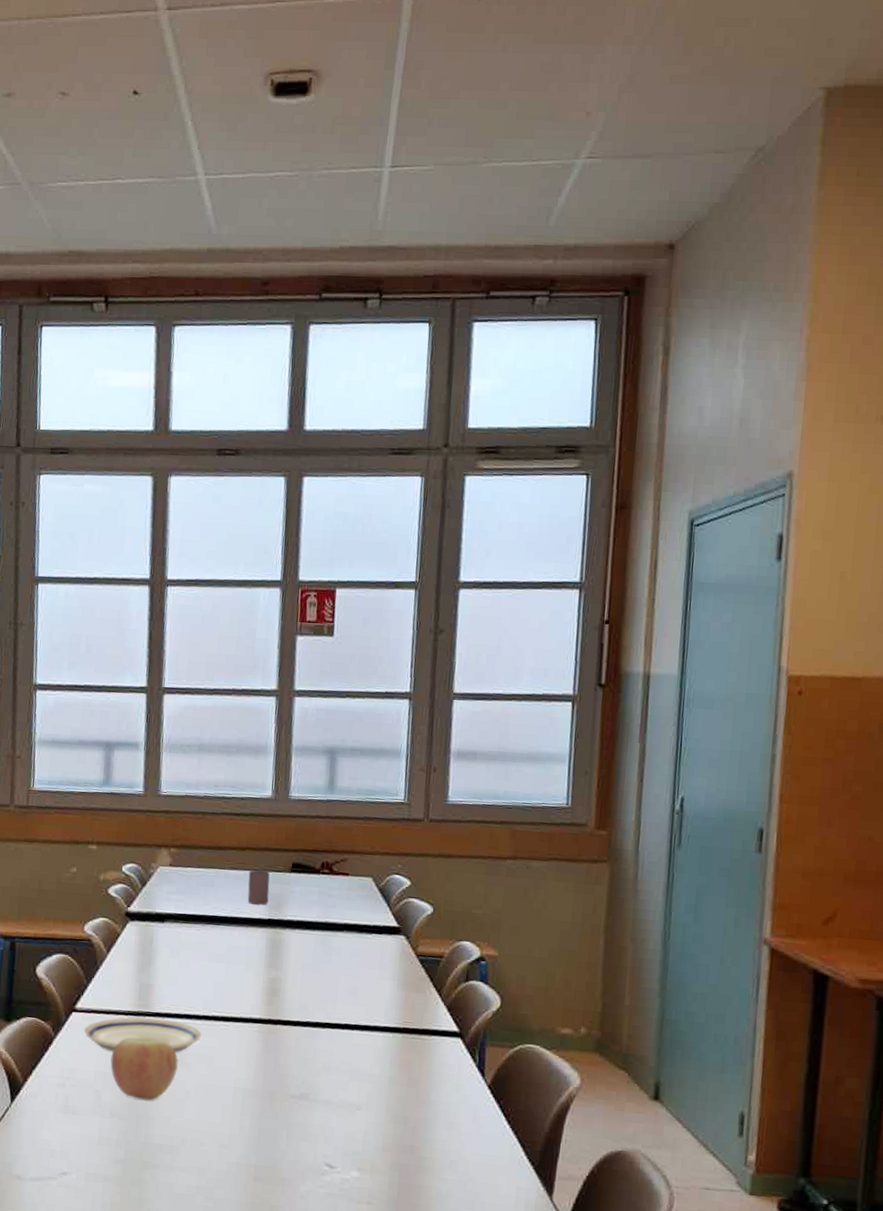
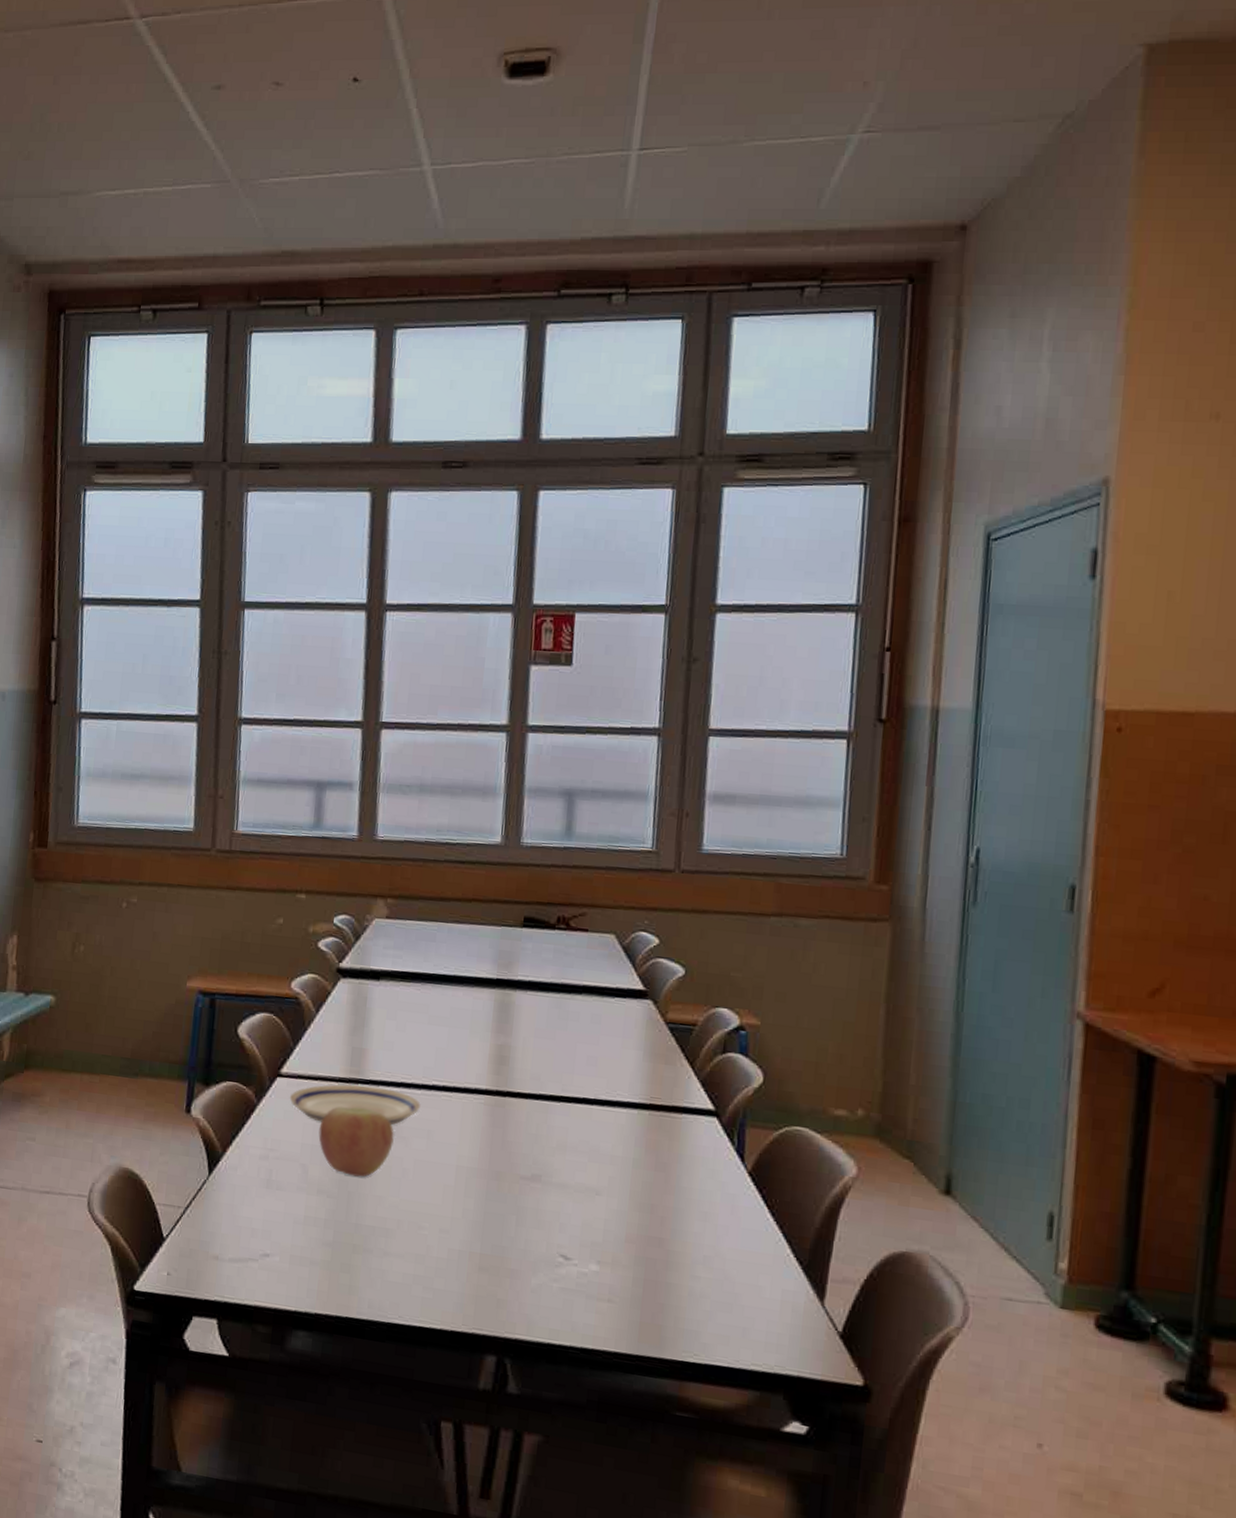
cup: present [247,870,270,905] -> none [473,924,499,963]

